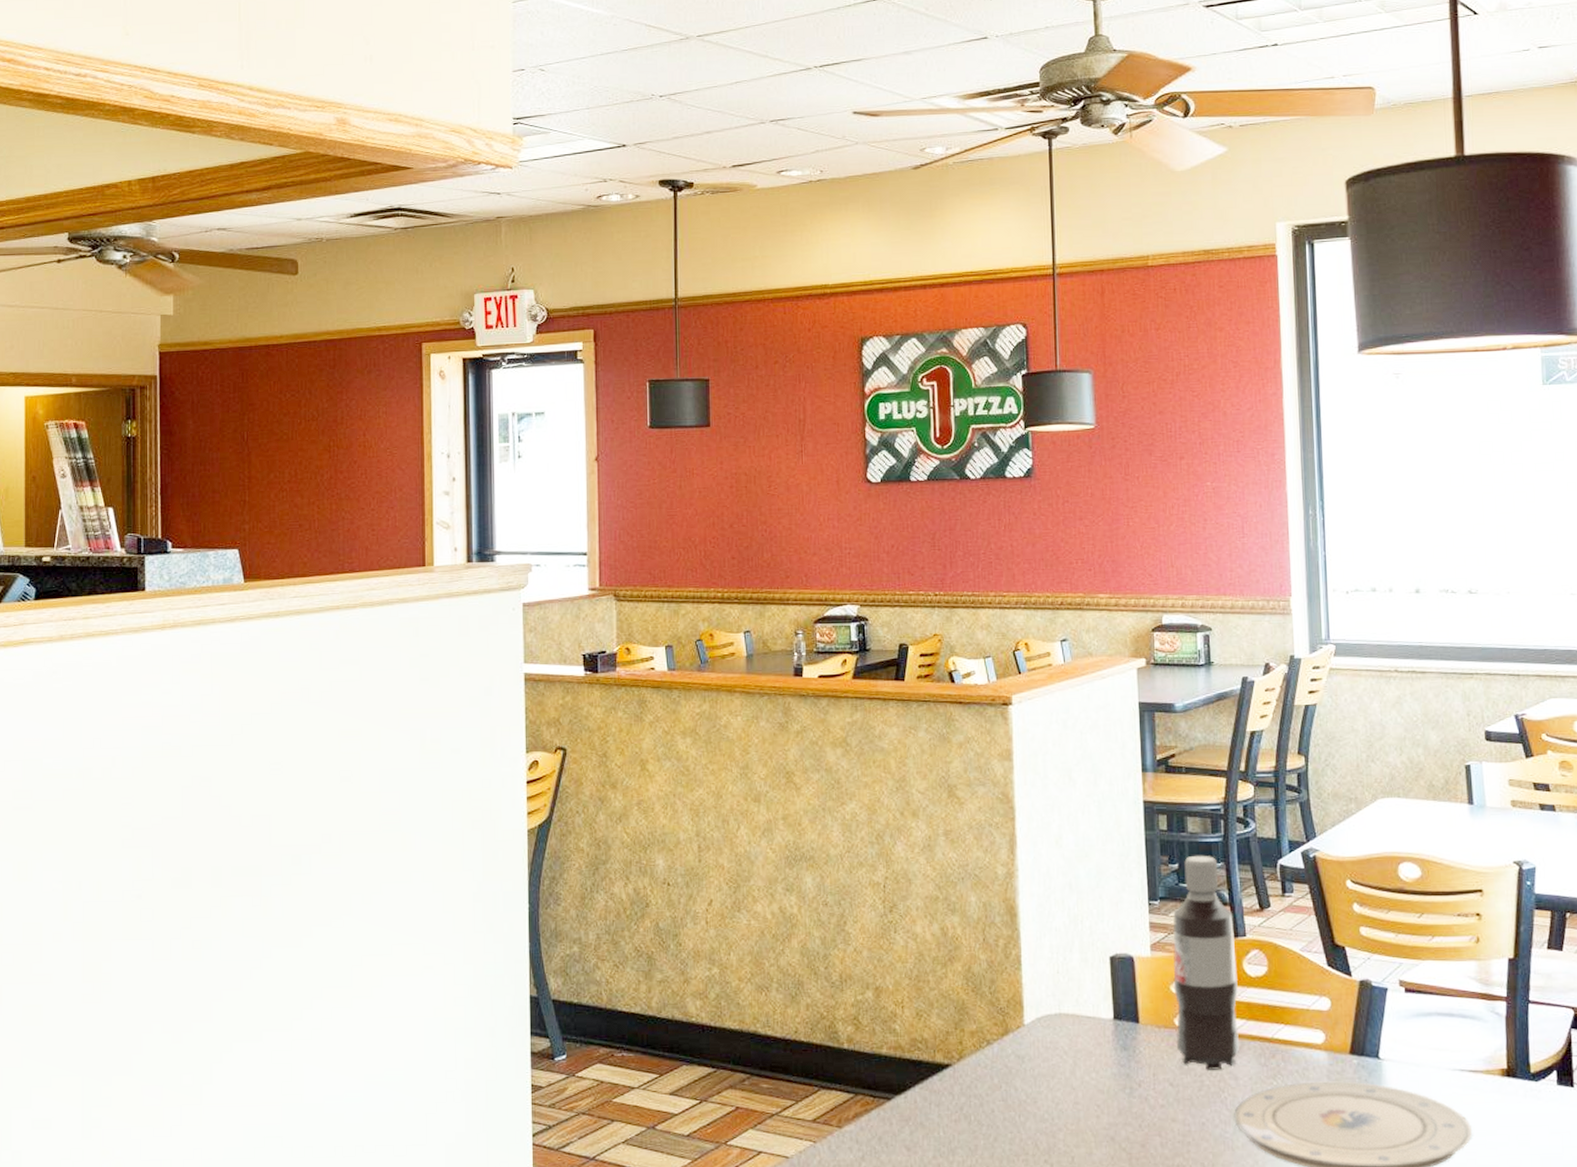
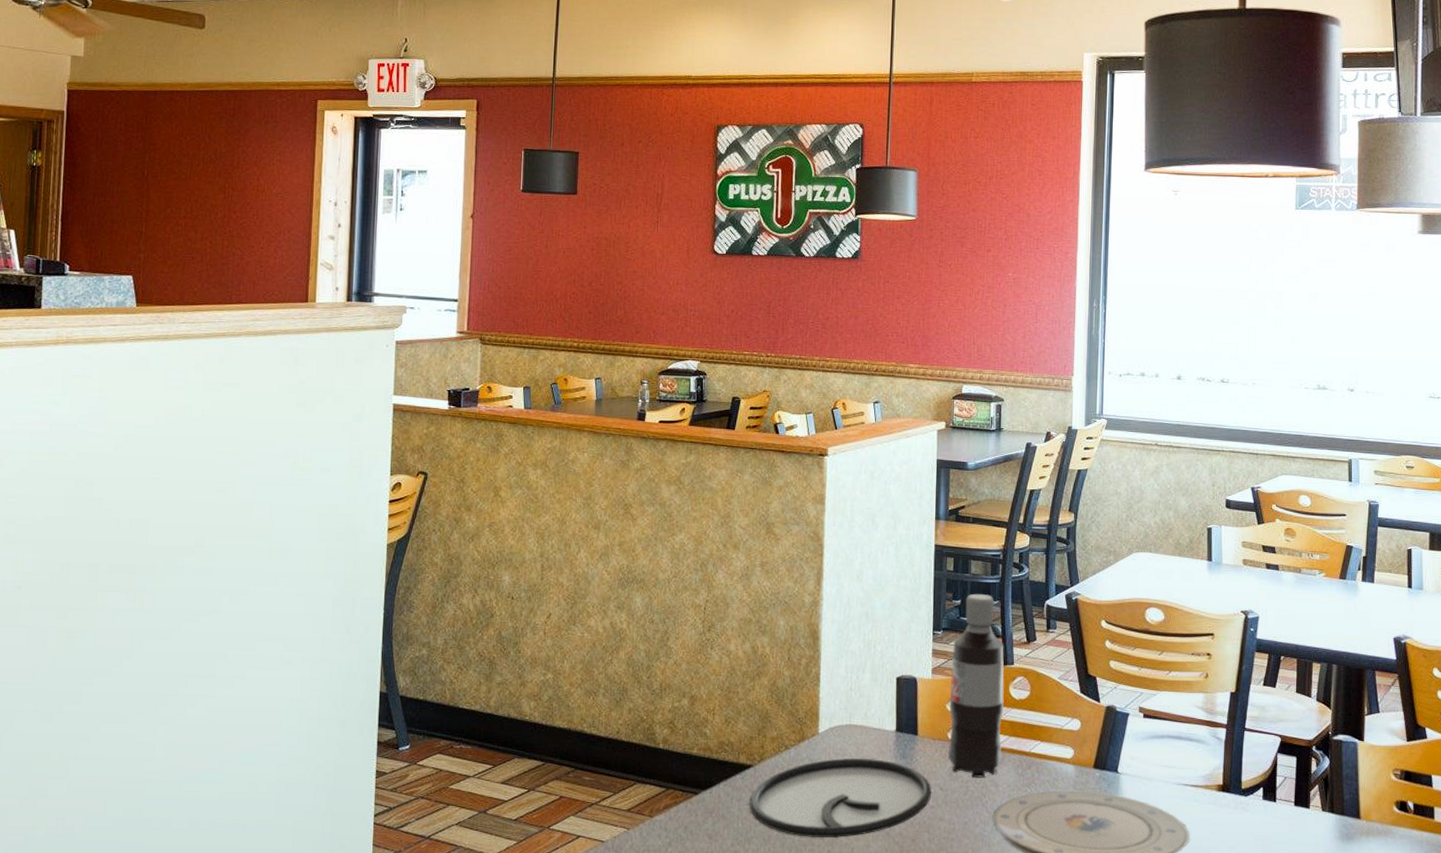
plate: none [950,1052,1161,1147] -> present [749,758,932,839]

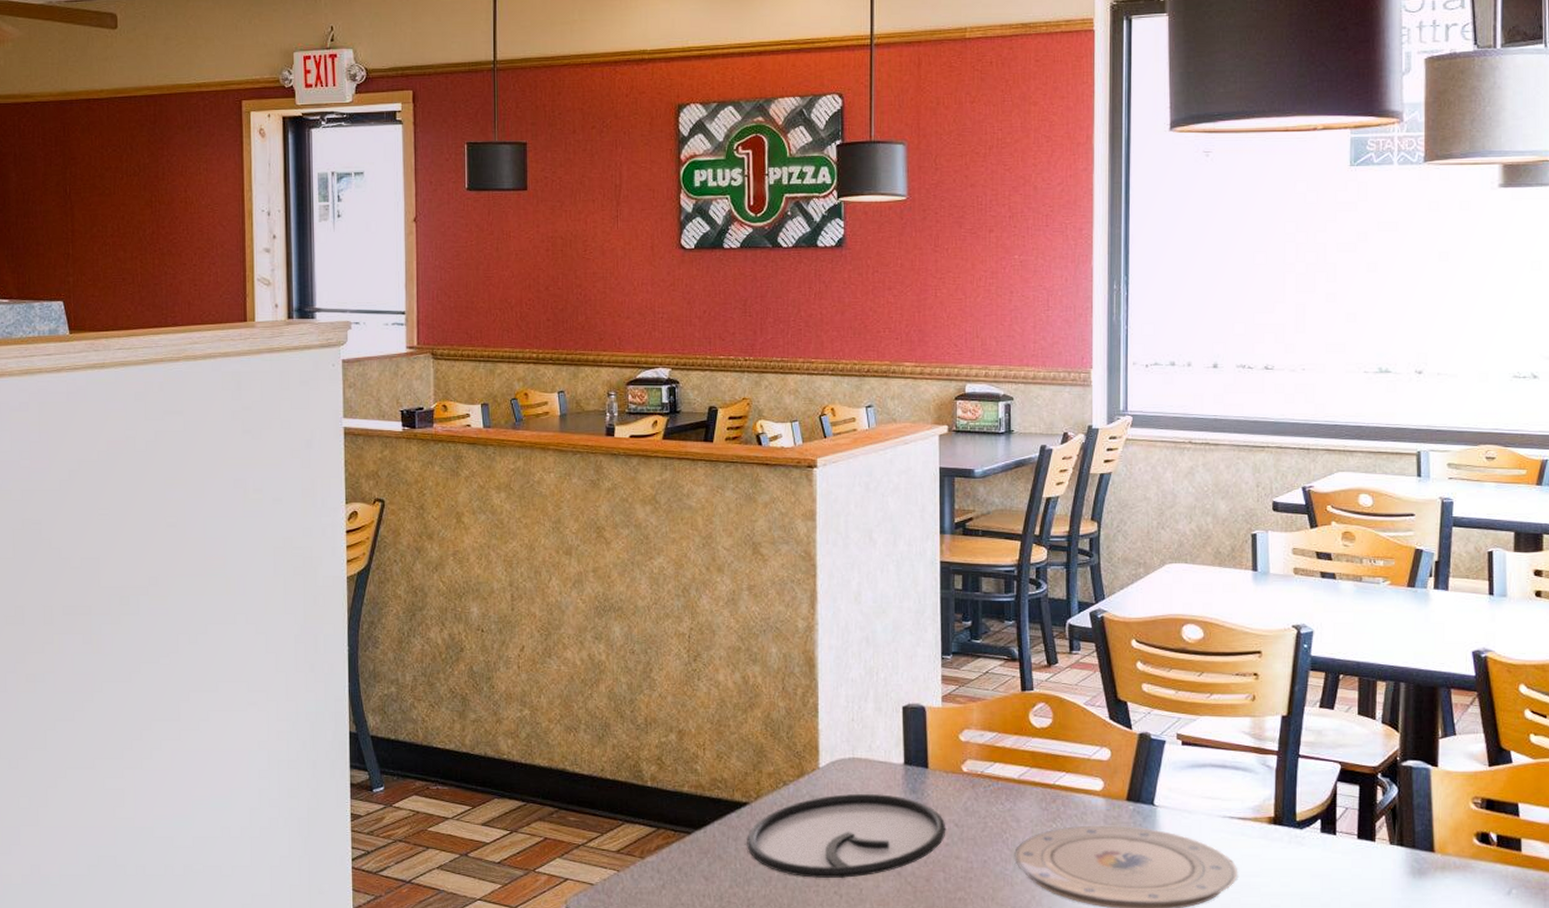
pop: present [949,593,1005,778] -> none [962,613,1023,813]

